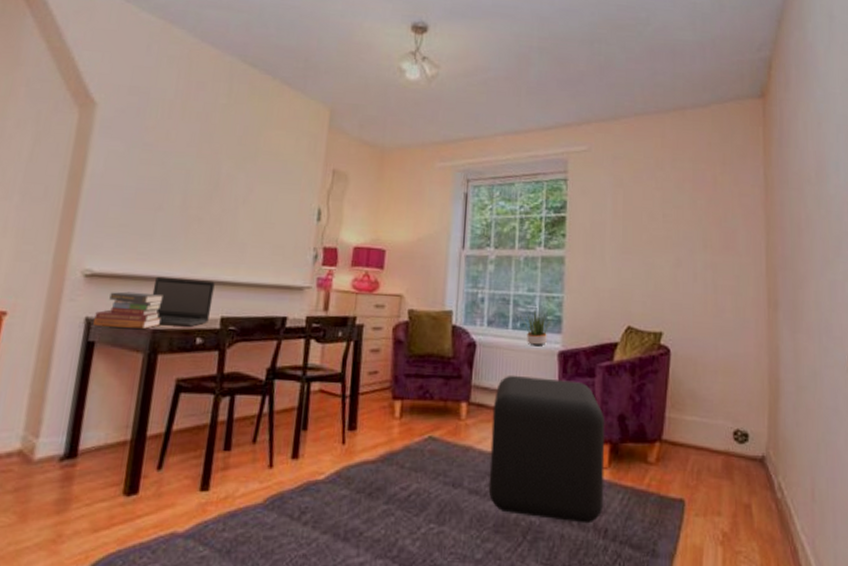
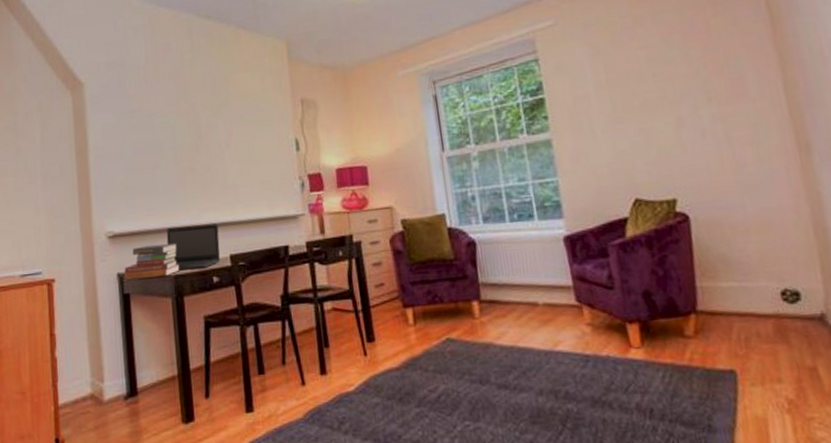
cube: present [488,375,605,524] -> none [505,263,644,406]
potted plant: present [519,310,553,347] -> none [514,198,551,235]

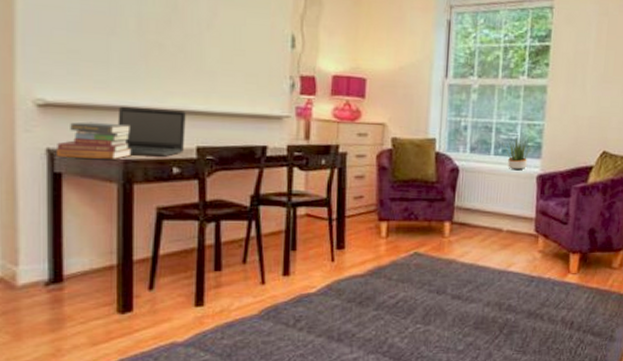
potted plant: none [514,198,551,235] -> present [500,137,533,171]

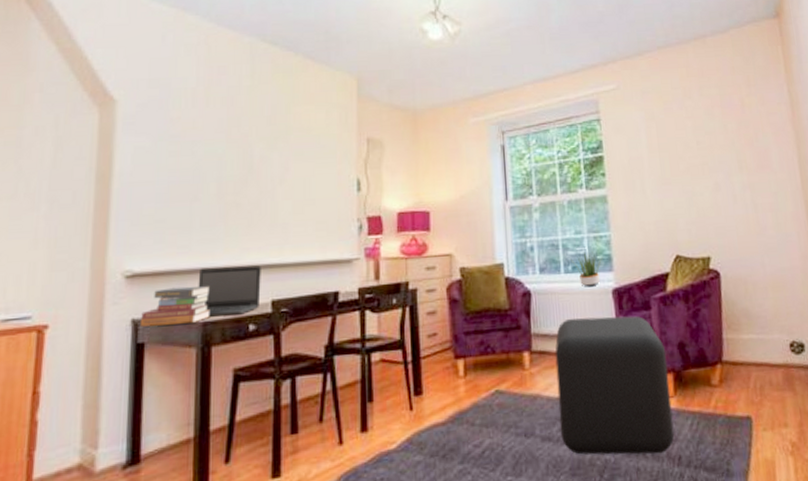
cube: none [470,196,577,318] -> present [555,315,675,455]

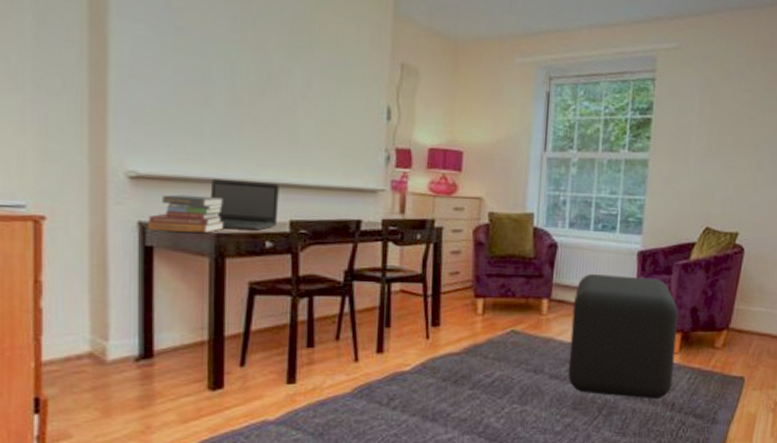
potted plant: present [569,251,603,287] -> none [600,212,634,247]

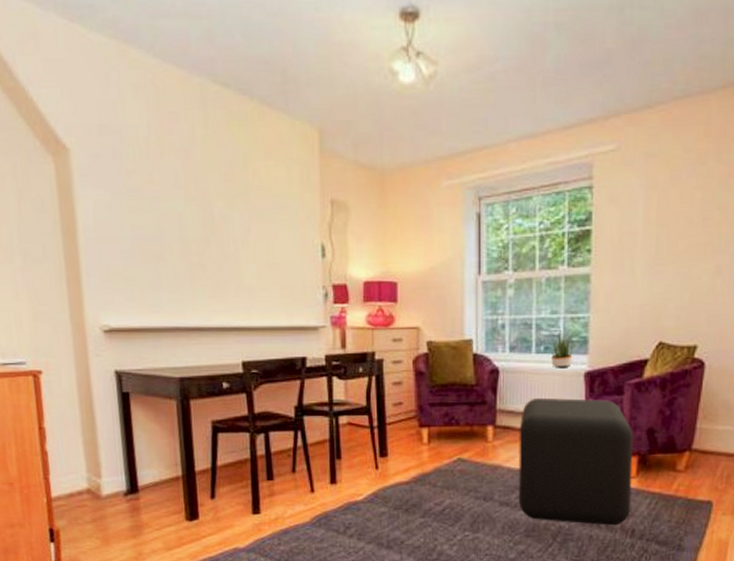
books: present [148,194,224,233] -> none [123,343,186,378]
laptop: present [210,178,279,231] -> none [171,327,232,373]
potted plant: none [600,212,634,247] -> present [542,333,578,369]

